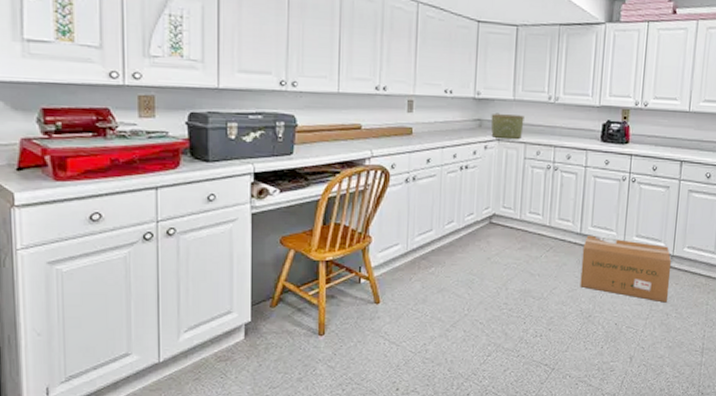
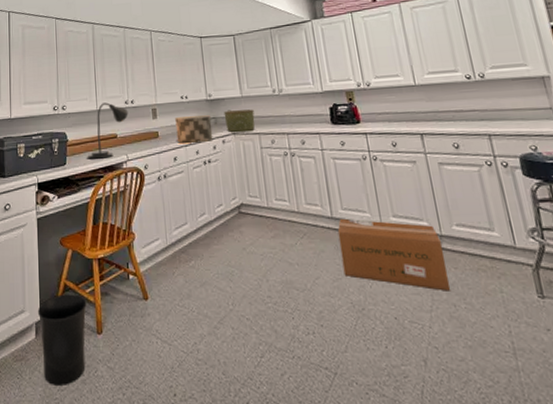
waste bin: none [248,296,308,384] -> present [37,294,87,385]
desk lamp: none [321,84,378,152] -> present [87,102,128,159]
storage box: none [433,114,476,147] -> present [175,115,213,144]

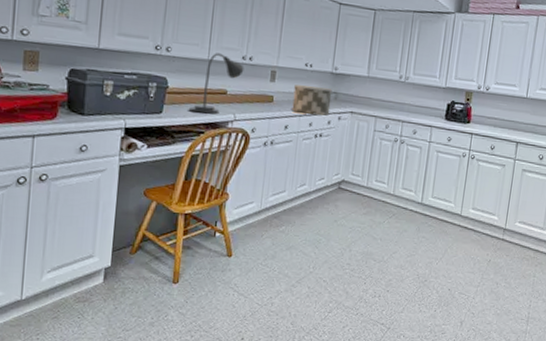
waste bin: present [37,294,87,385] -> none [108,244,166,326]
basket: present [223,109,255,133] -> none [345,87,377,113]
box: present [337,218,450,291] -> none [418,205,504,273]

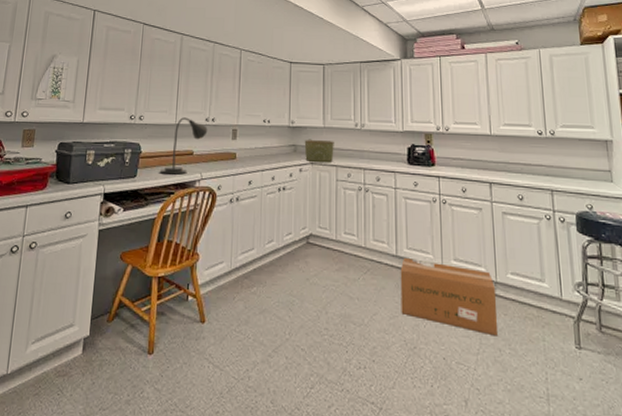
storage box: present [292,85,333,116] -> none [254,141,291,170]
basket: none [345,87,377,113] -> present [304,139,334,163]
box: none [418,205,504,273] -> present [400,257,497,336]

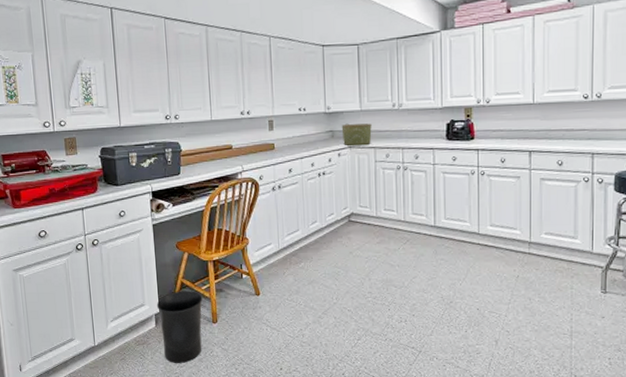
waste bin: none [86,310,141,405] -> present [156,290,203,363]
desk lamp: present [159,117,208,175] -> none [201,113,244,169]
box: present [400,257,497,336] -> none [438,227,530,288]

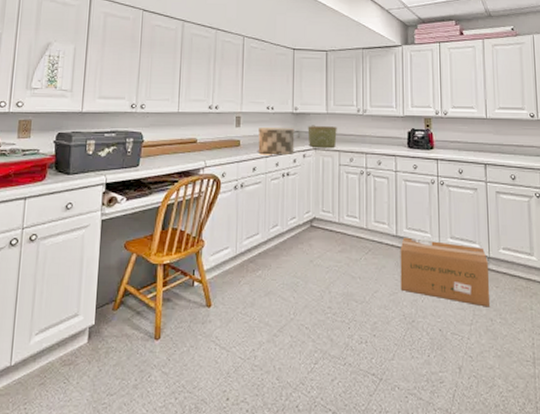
waste bin: present [156,290,203,363] -> none [92,299,147,390]
storage box: none [292,128,329,156] -> present [258,128,295,156]
box: none [438,227,530,288] -> present [400,237,490,307]

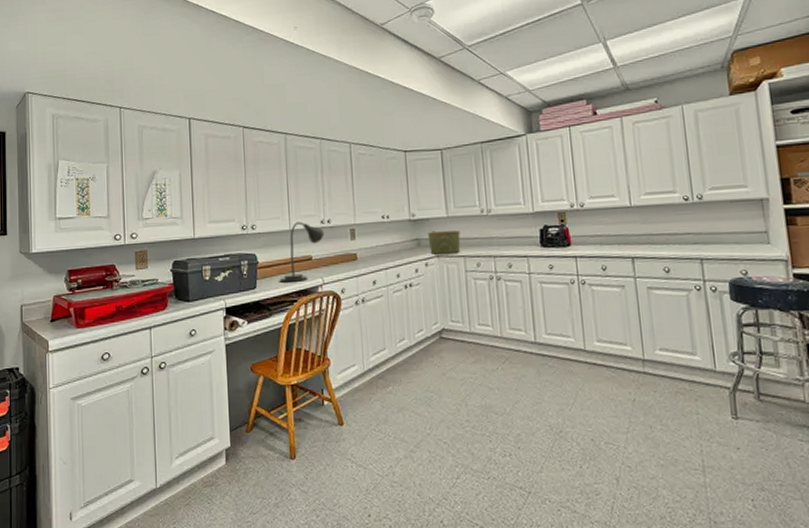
desk lamp: none [162,105,211,163] -> present [279,222,324,283]
storage box: present [258,128,295,156] -> none [375,236,416,267]
box: present [400,237,490,307] -> none [540,343,647,414]

